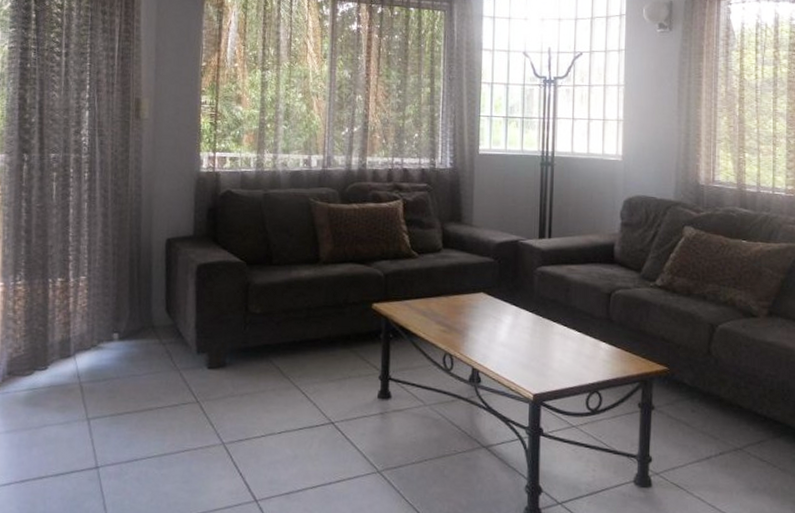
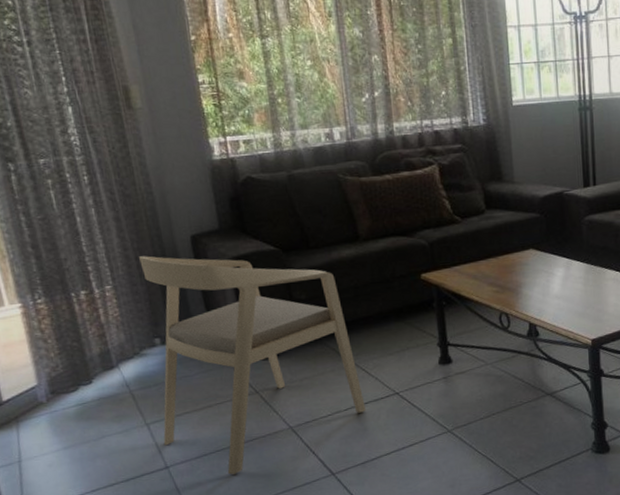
armchair: none [99,252,300,485] -> present [139,256,366,475]

